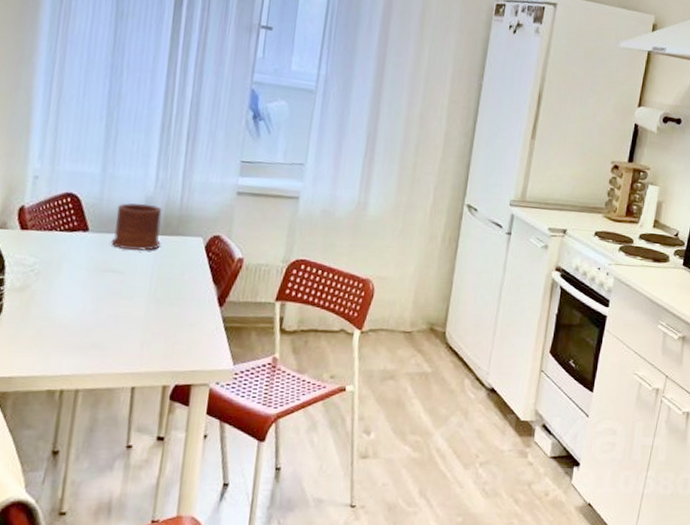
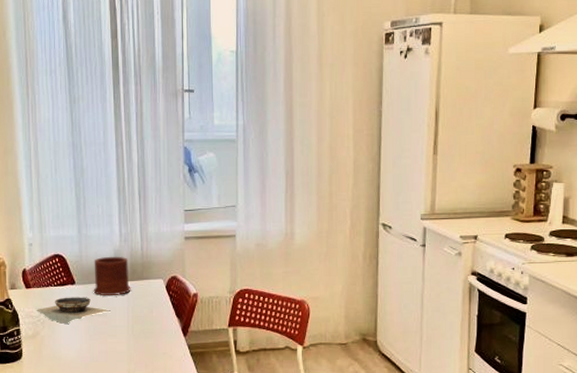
bowl: none [31,245,130,278] -> present [37,297,110,324]

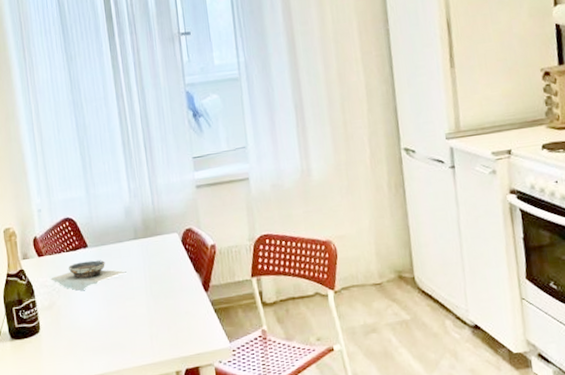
mug: present [93,256,131,295] -> none [105,213,146,257]

